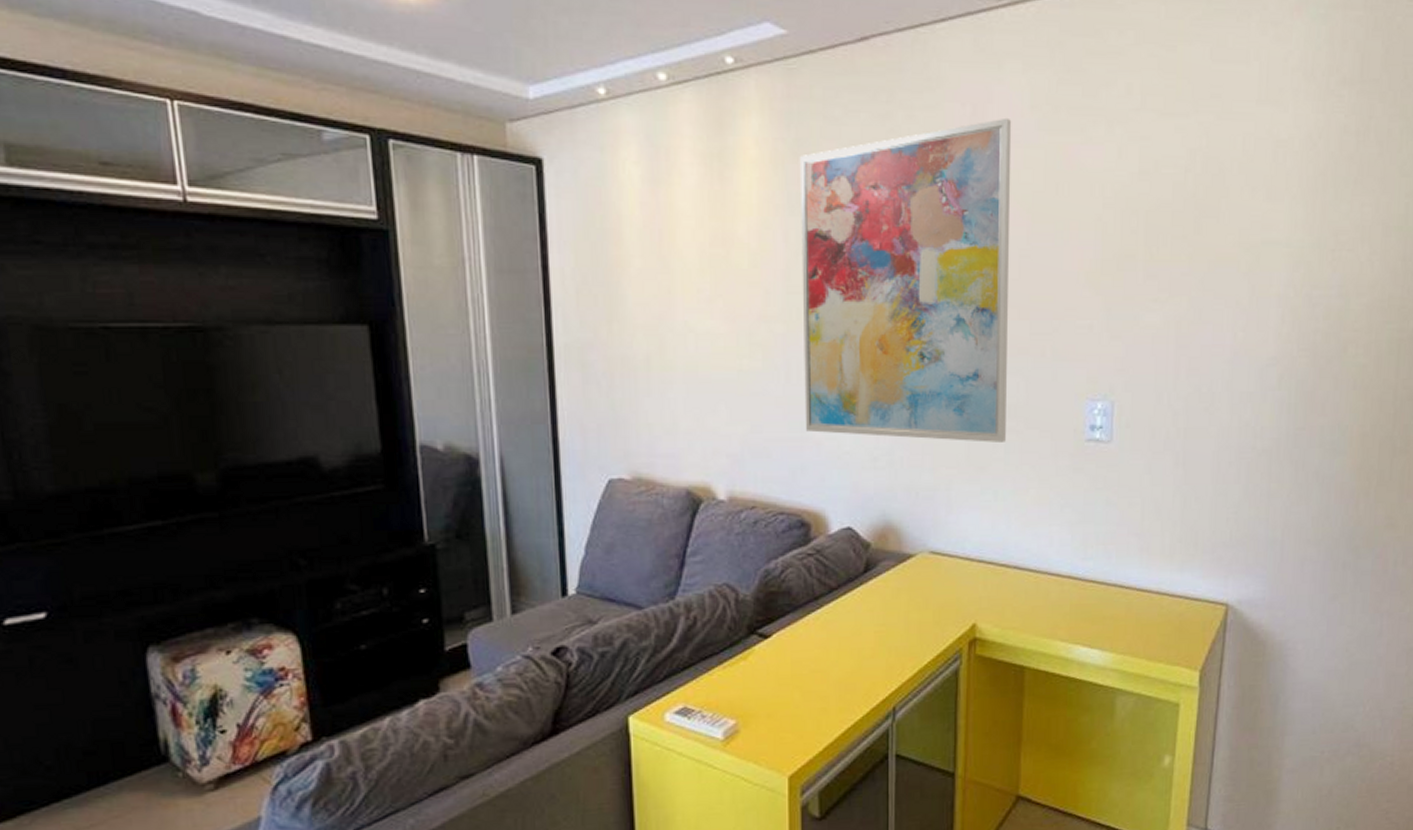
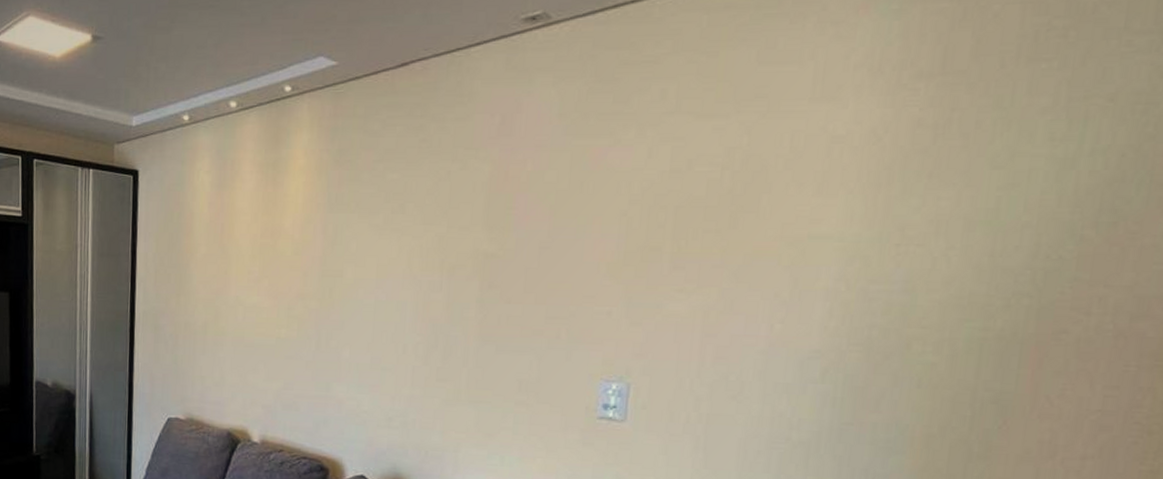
wall art: present [799,117,1012,443] -> none [330,125,540,414]

